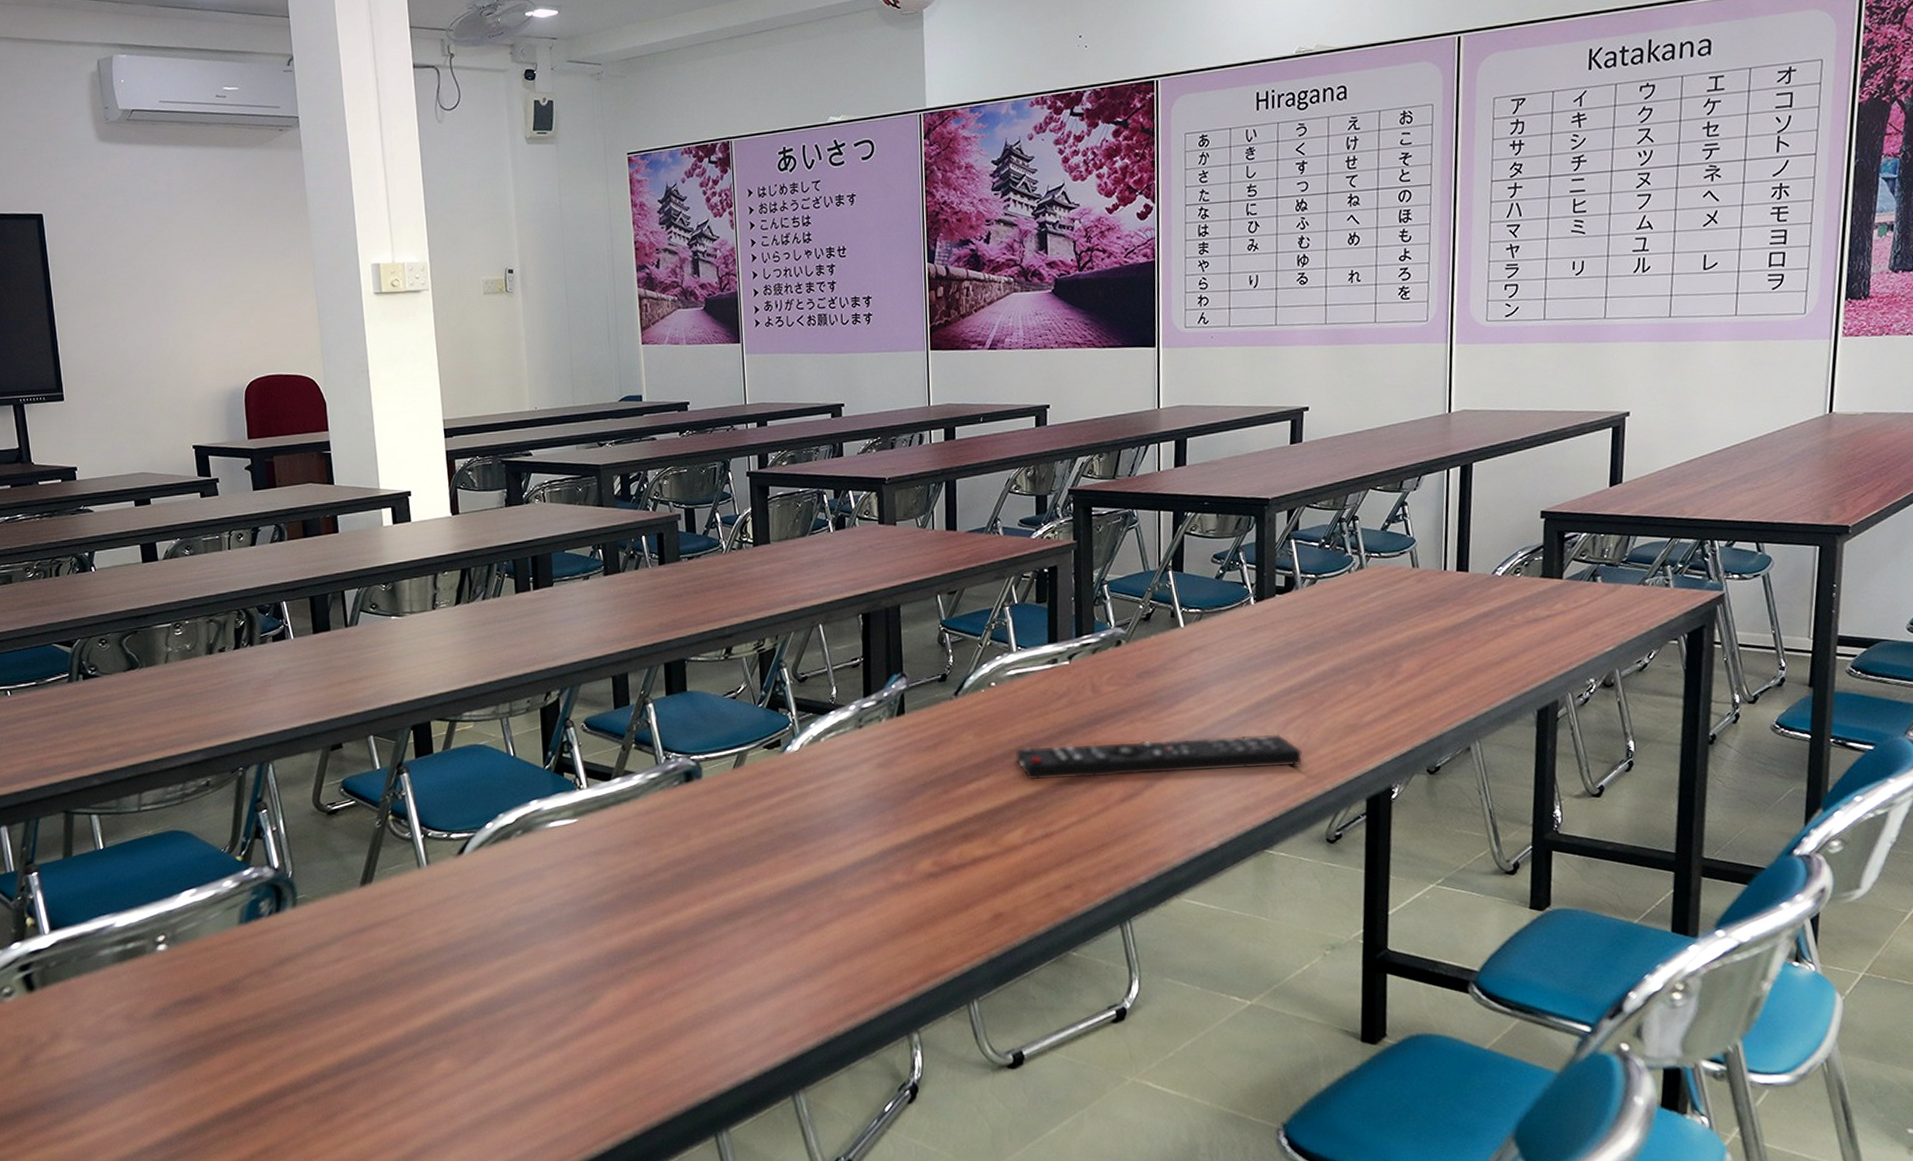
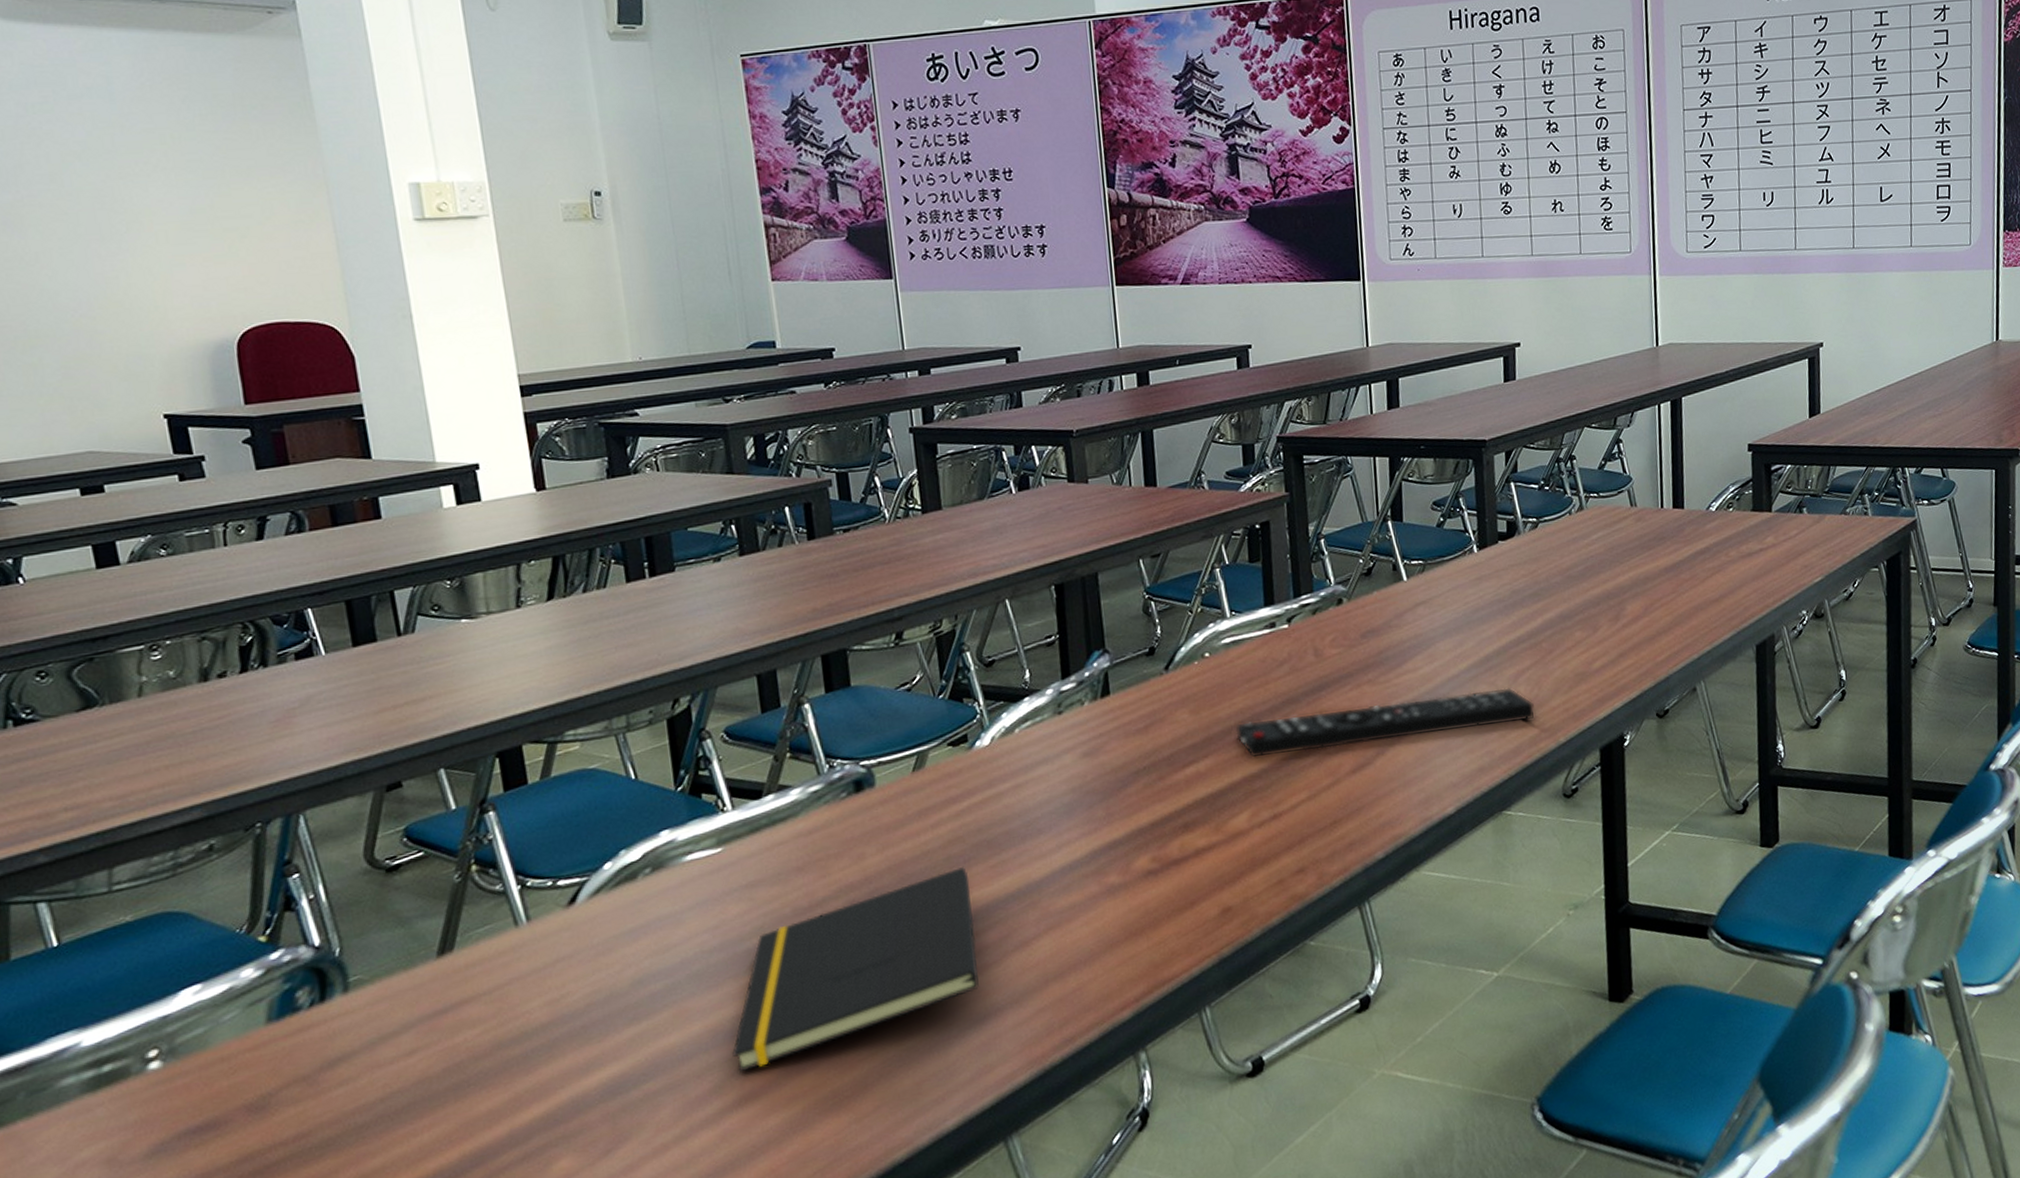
notepad: none [576,853,778,1008] -> present [732,866,979,1073]

